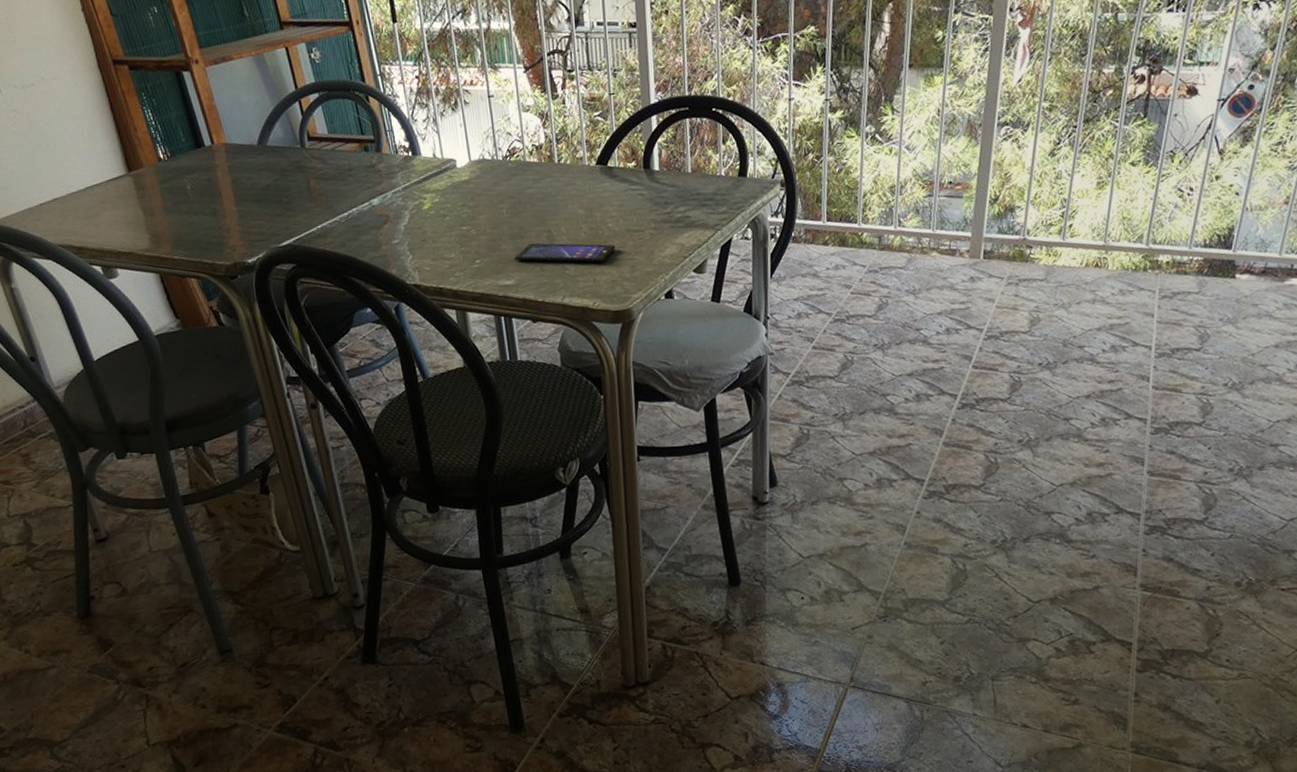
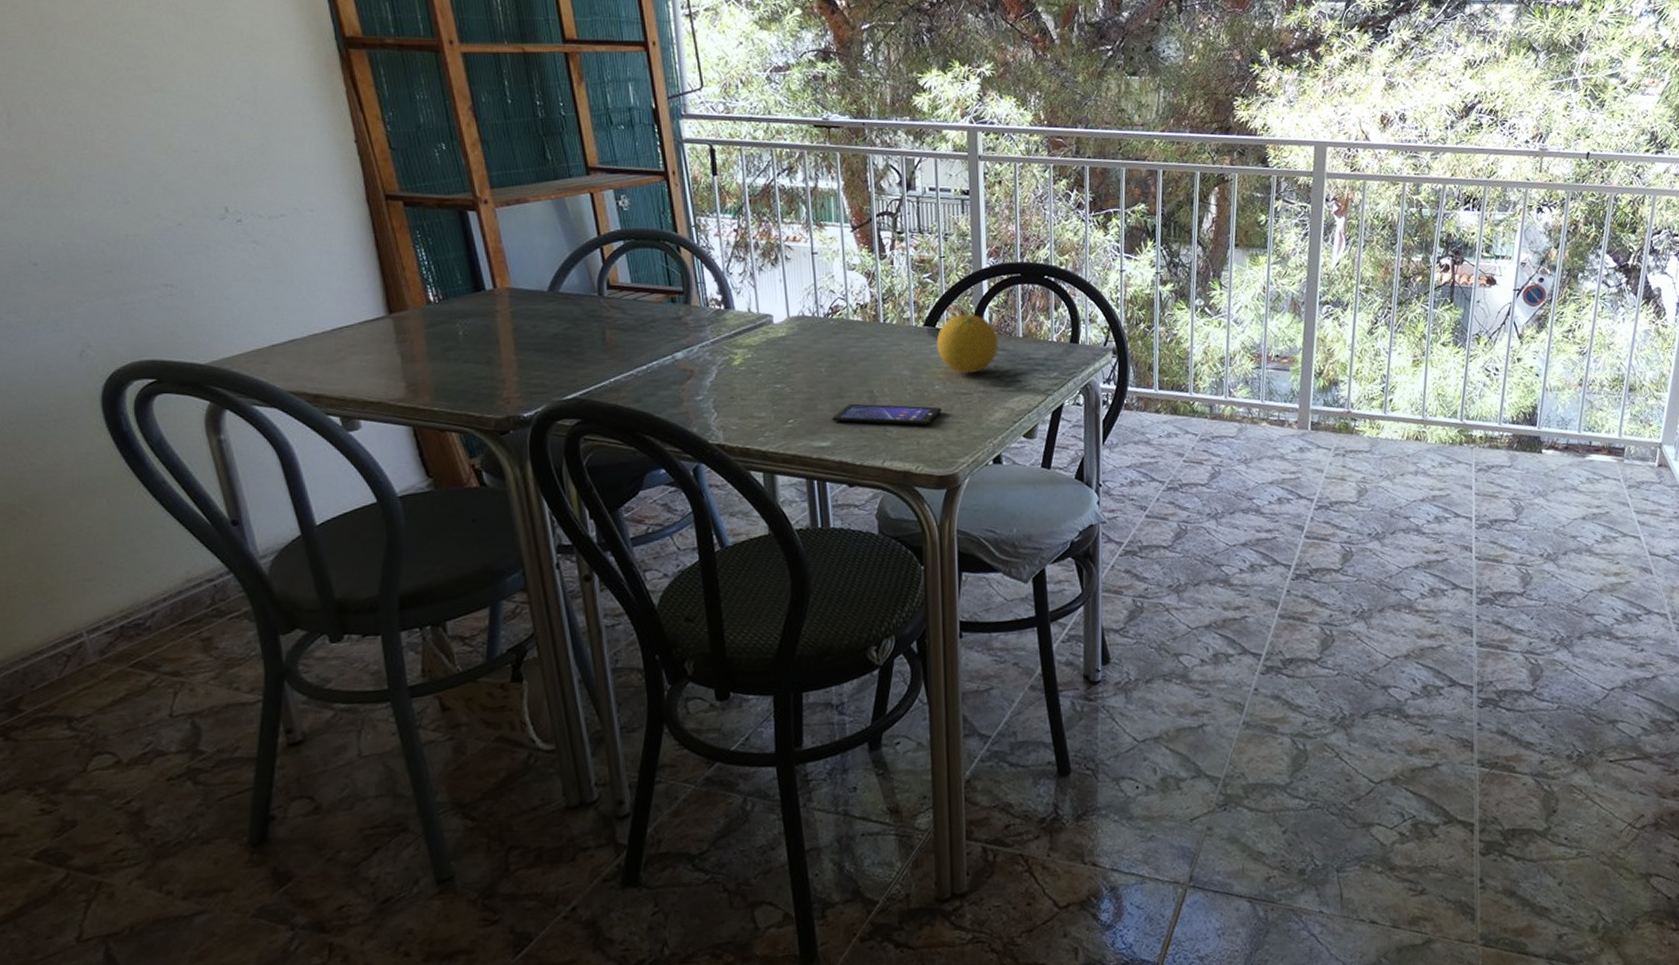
fruit: none [608,150,668,211] -> present [936,313,999,373]

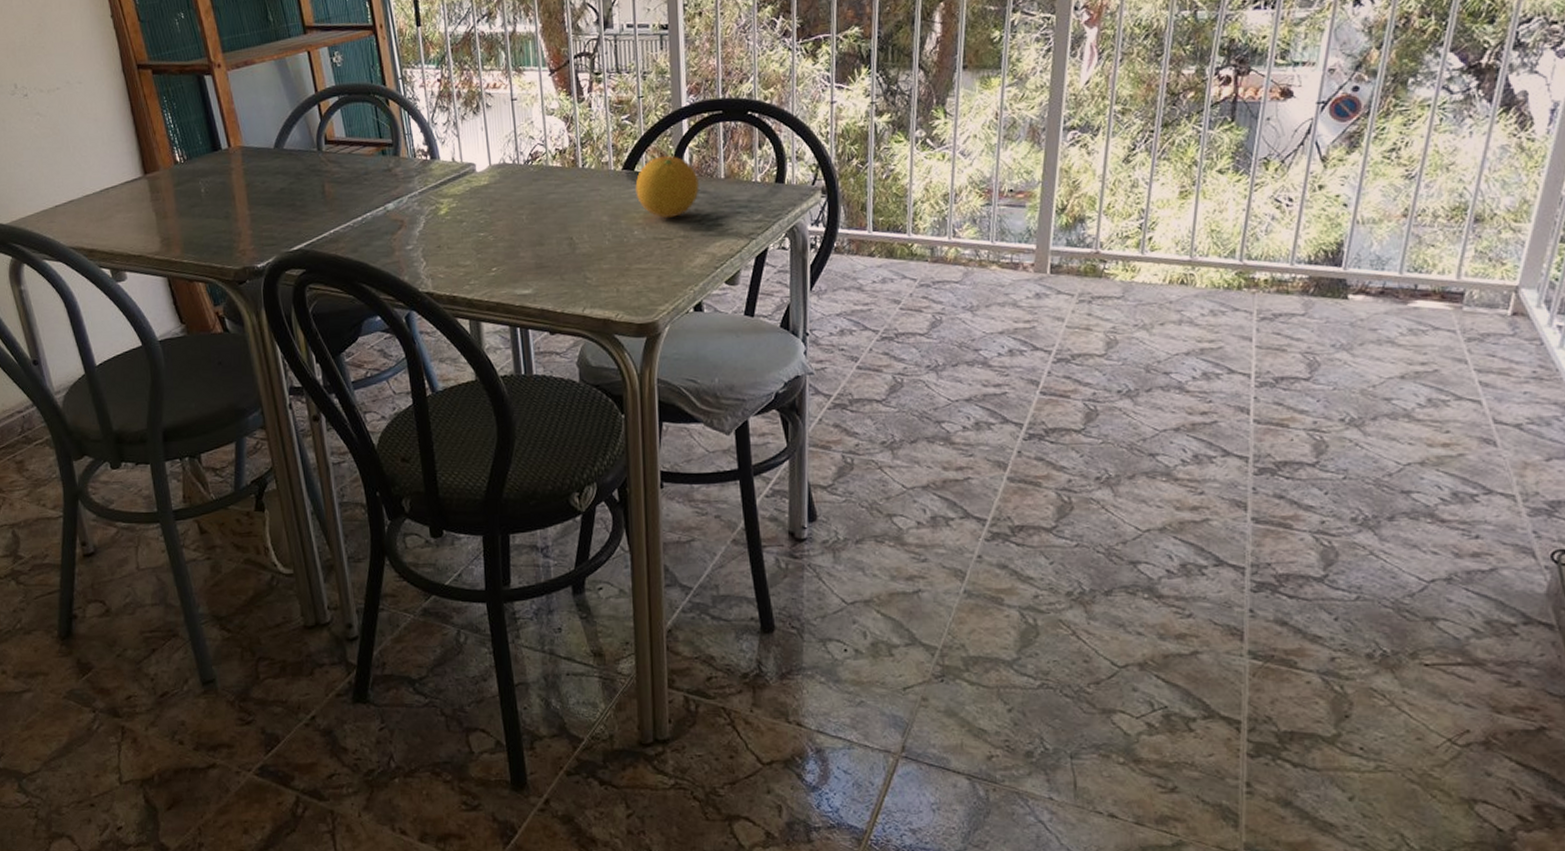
smartphone: present [831,403,943,426] -> none [532,250,642,273]

